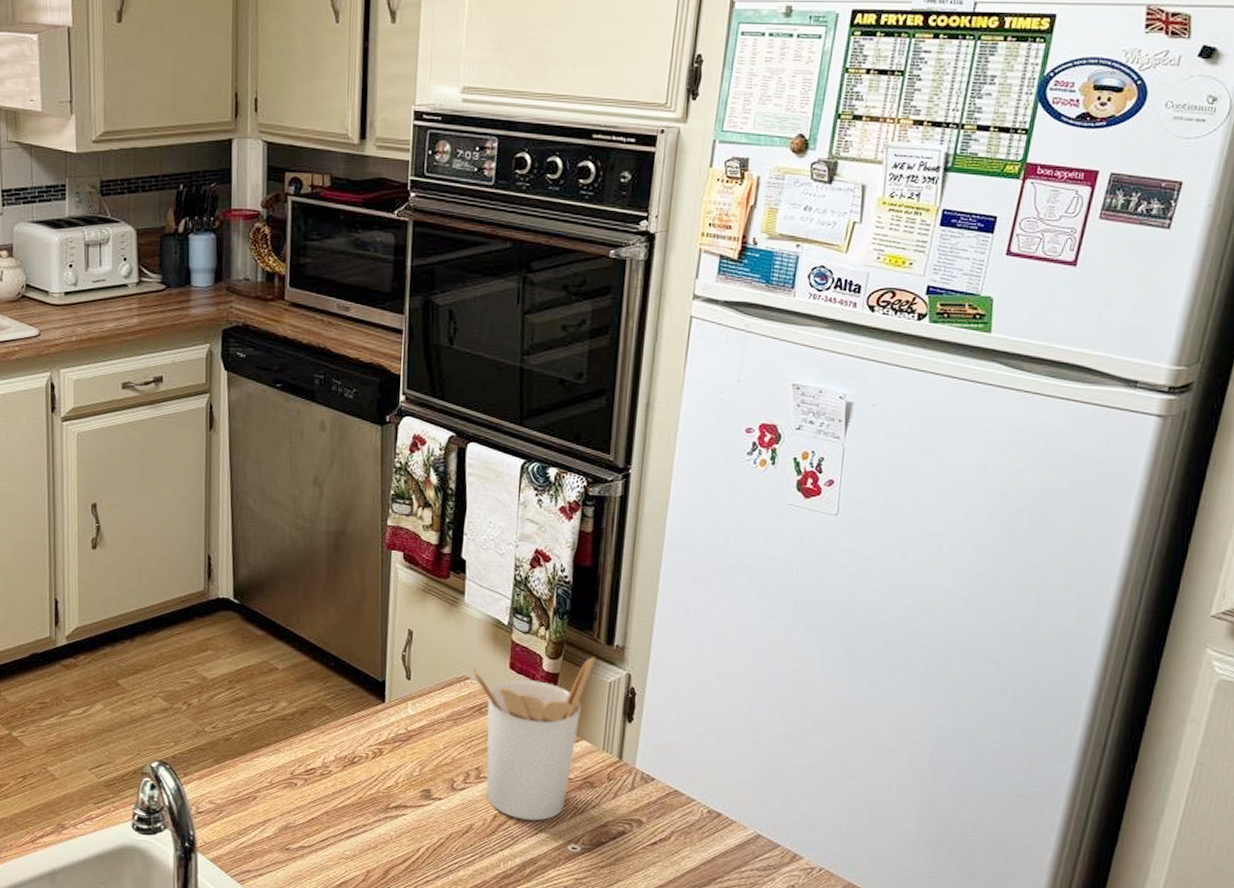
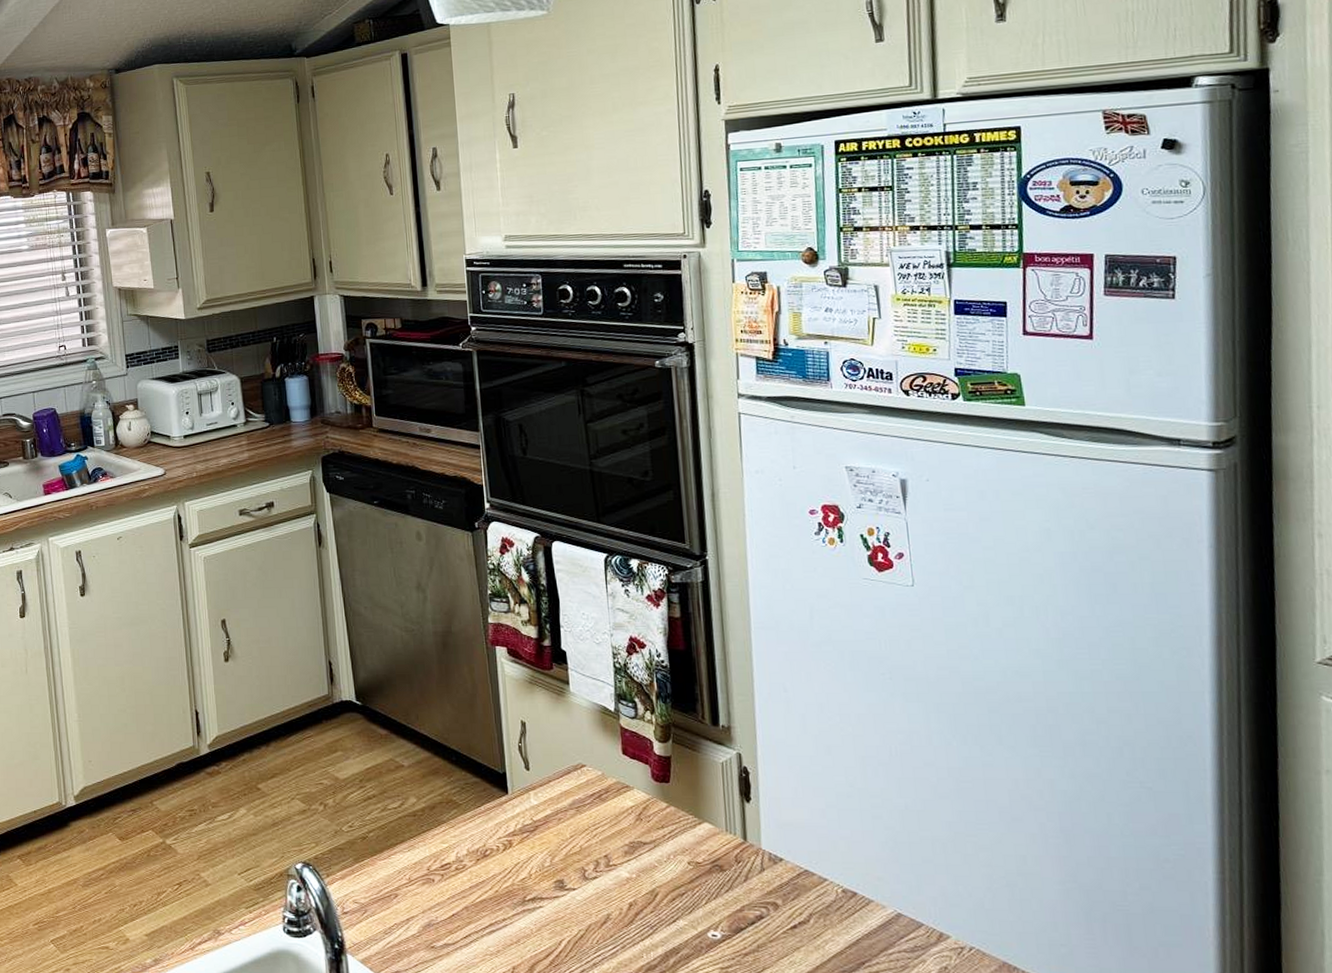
utensil holder: present [471,657,596,821] -> none [586,738,704,908]

